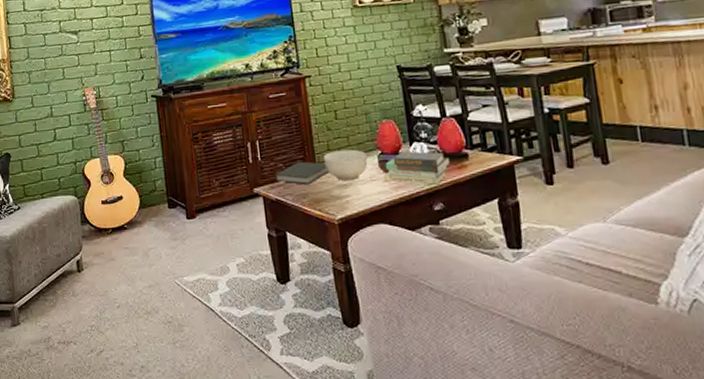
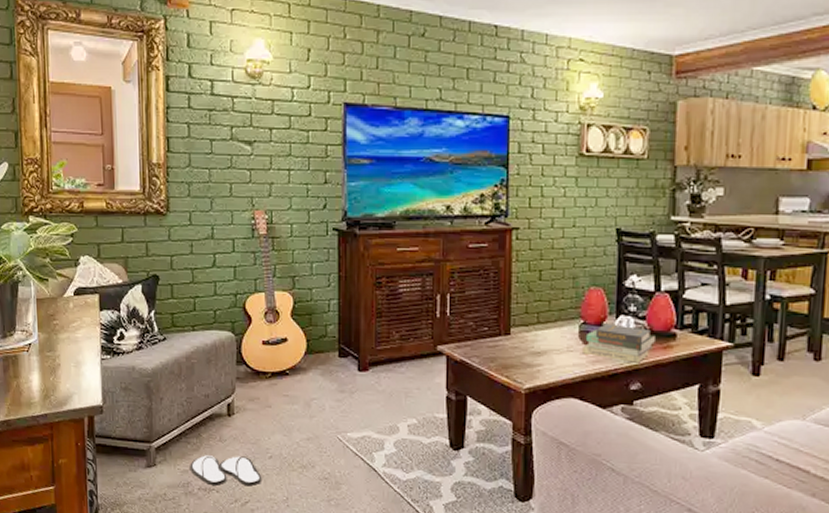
slippers: none [49,308,113,338] -> present [190,455,262,486]
book: present [275,161,329,185] -> none [463,322,523,349]
bowl: present [323,149,368,181] -> none [519,314,569,349]

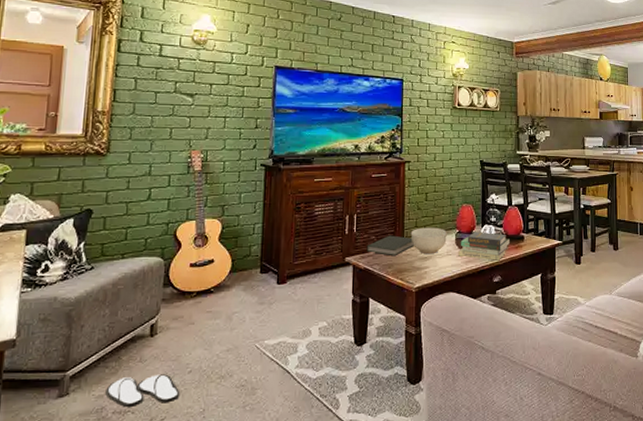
book: none [463,322,523,349] -> present [366,235,414,256]
bowl: none [519,314,569,349] -> present [410,227,448,255]

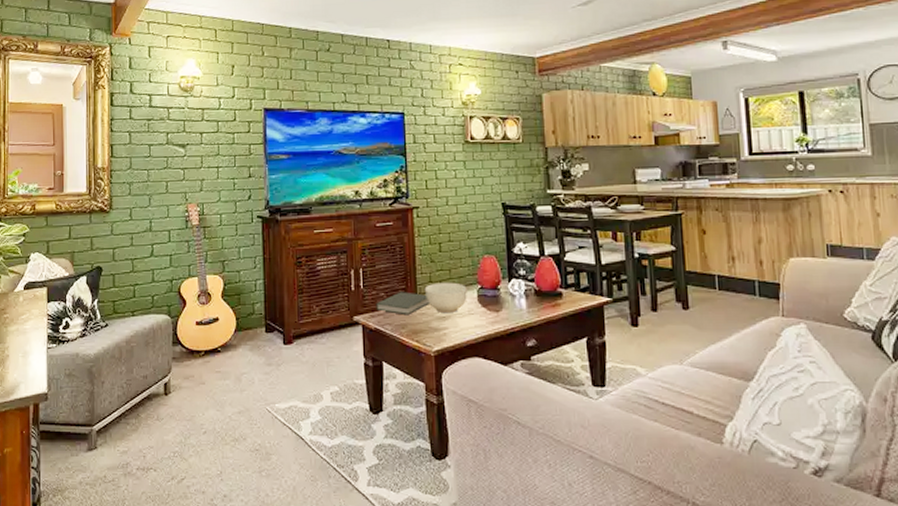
slippers: present [105,374,180,407] -> none [129,433,197,464]
books: present [458,231,510,261] -> none [482,287,544,321]

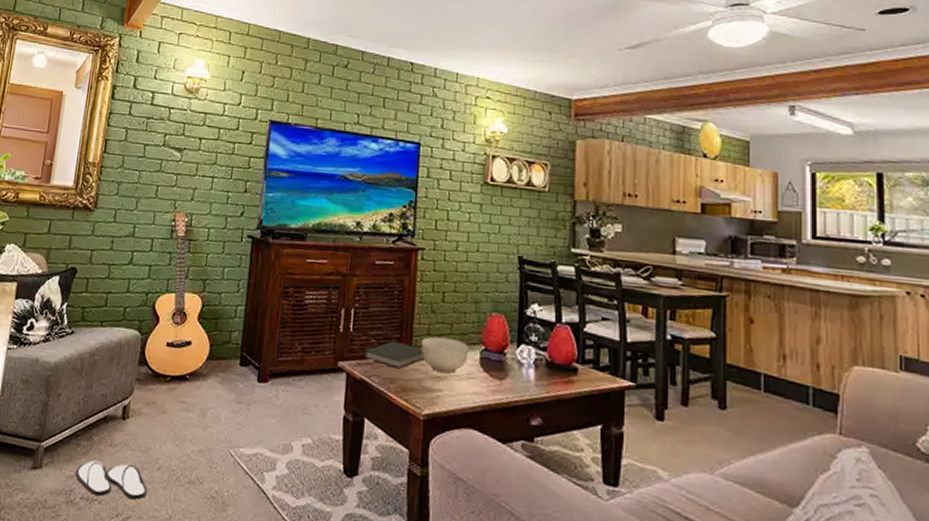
slippers: none [129,433,197,464] -> present [75,460,148,500]

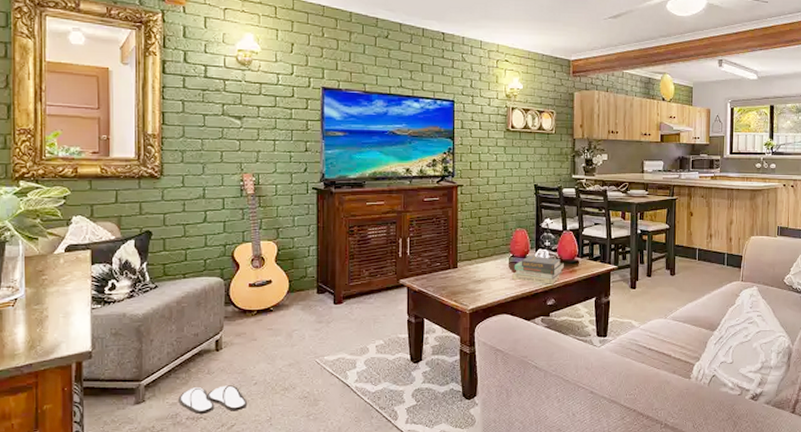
book: present [364,341,424,369] -> none [420,258,467,279]
bowl: present [420,336,470,374] -> none [464,251,502,278]
books: none [483,351,556,397] -> present [512,256,564,284]

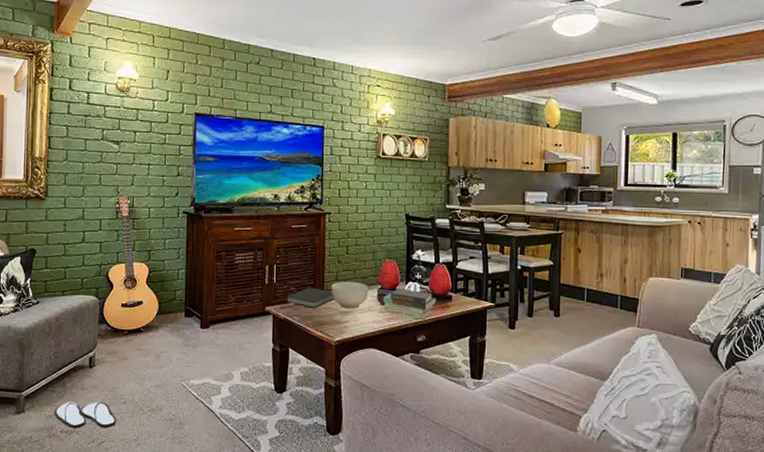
book: none [420,258,467,279] -> present [286,287,334,309]
bowl: none [464,251,502,278] -> present [331,281,370,309]

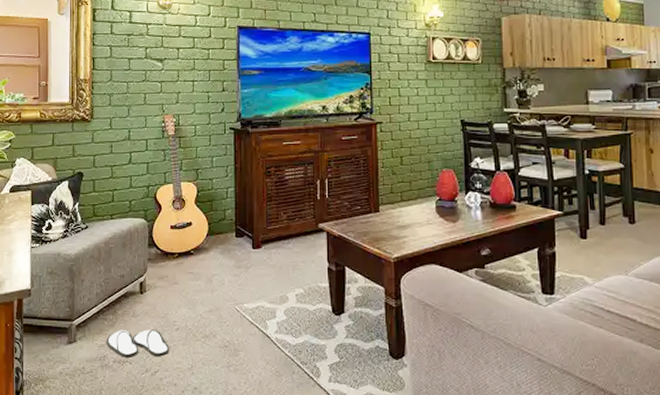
book: present [286,287,334,309] -> none [340,201,390,224]
bowl: present [331,281,370,309] -> none [386,194,427,223]
books: present [380,288,436,320] -> none [440,199,499,232]

